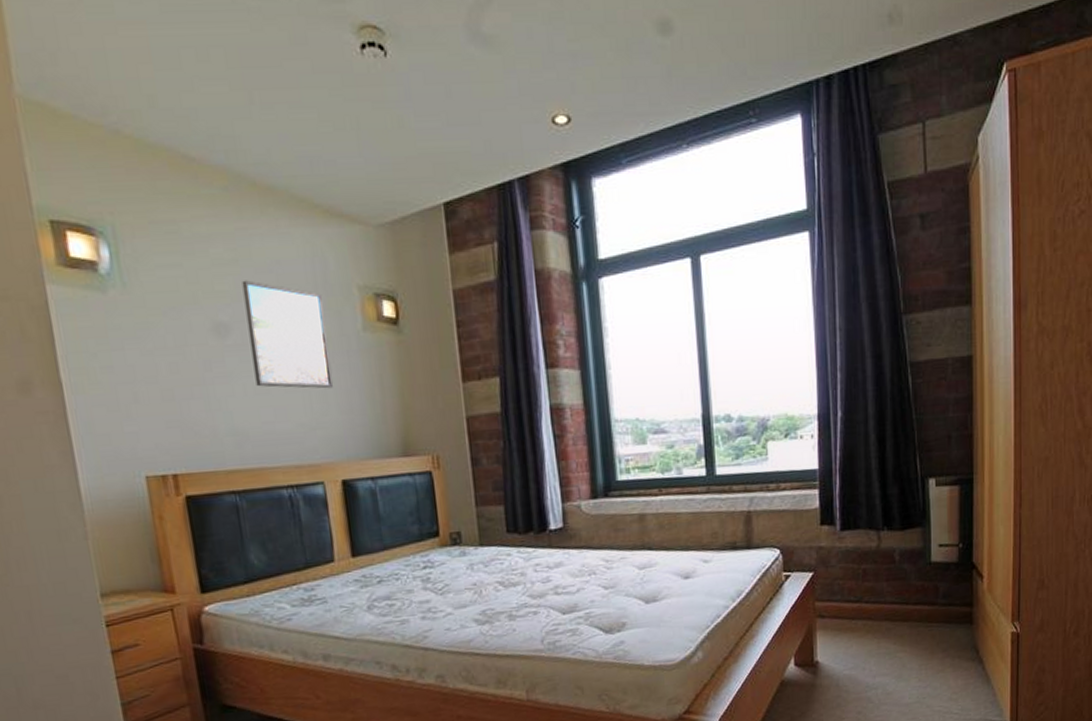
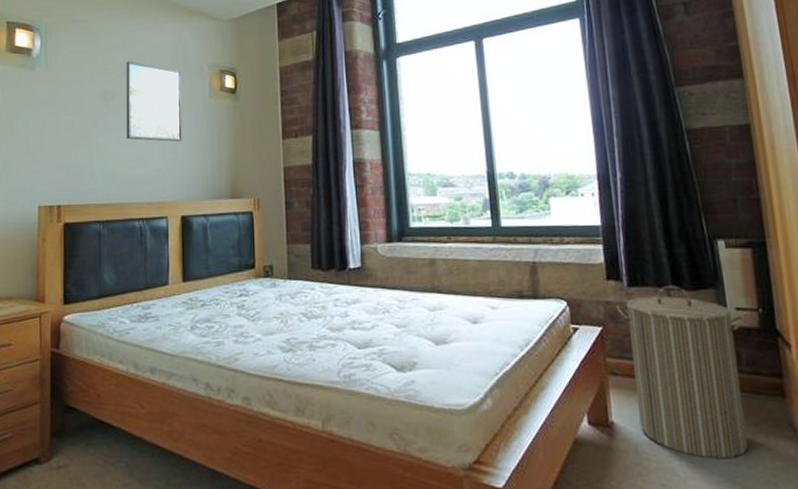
laundry hamper: none [827,526,946,685] -> present [615,285,749,459]

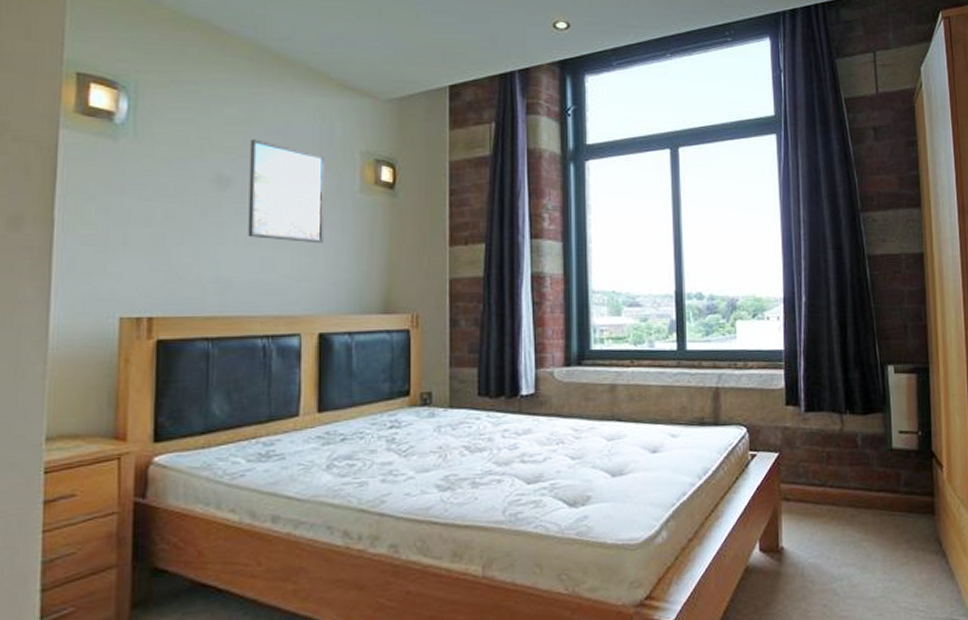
laundry hamper: present [615,285,749,459] -> none [792,410,907,577]

